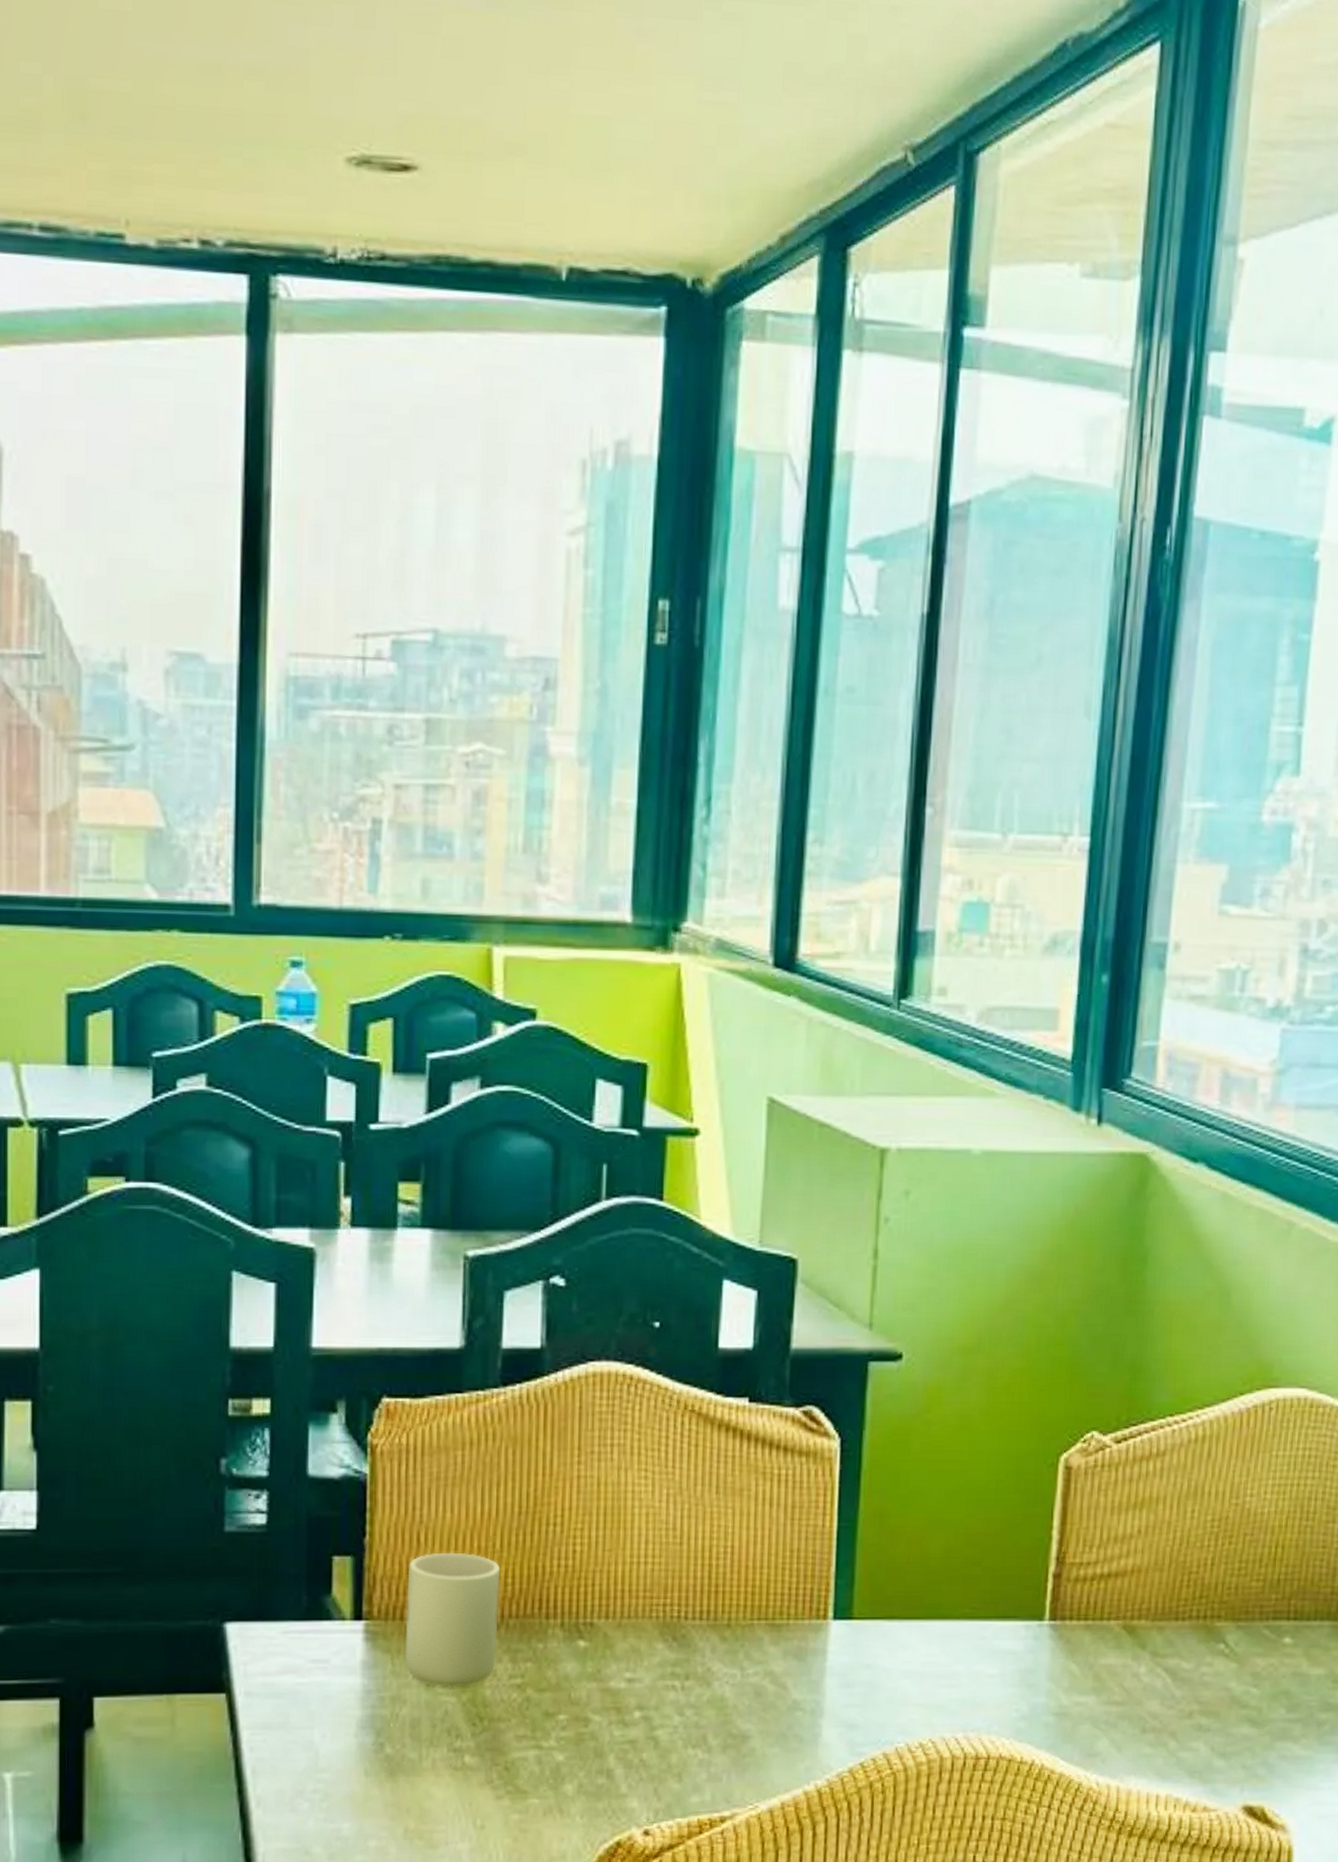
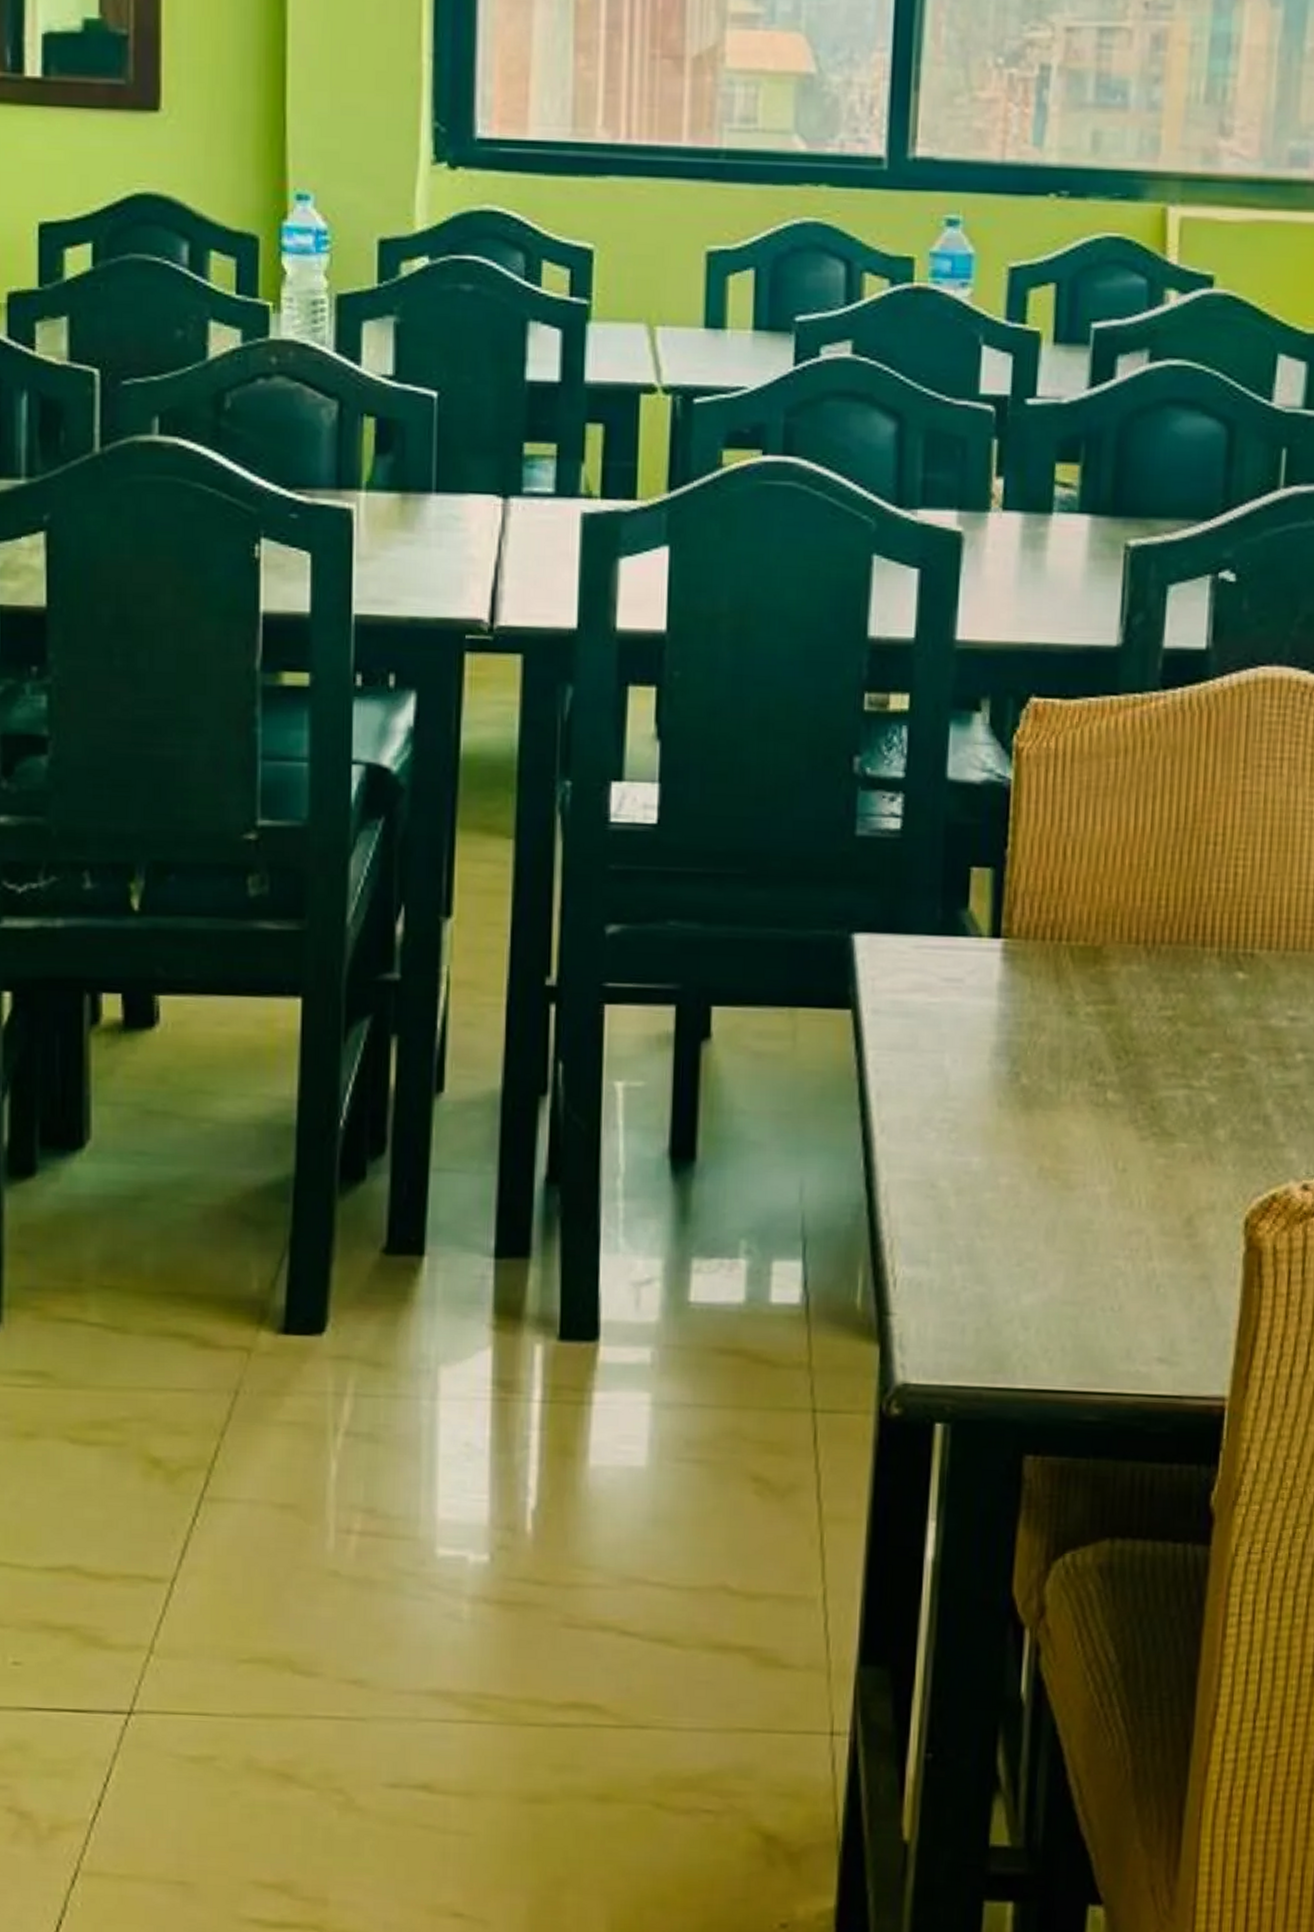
cup: present [404,1552,500,1688] -> none [1045,868,1153,1016]

